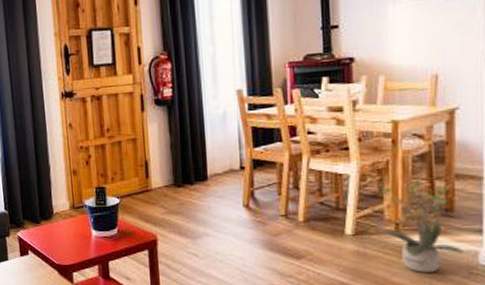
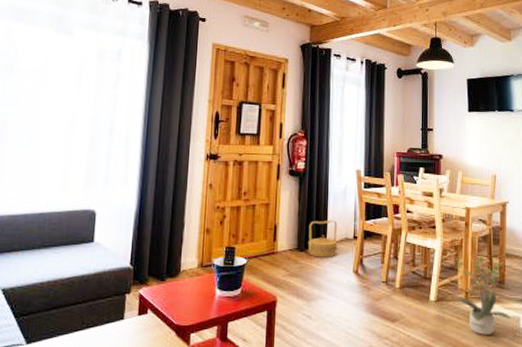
basket: none [185,150,222,193] -> present [308,220,338,258]

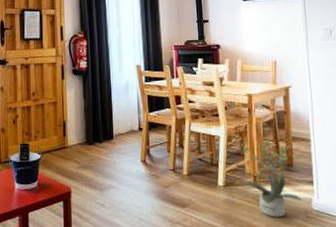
basket: present [308,220,338,258] -> none [95,114,124,150]

